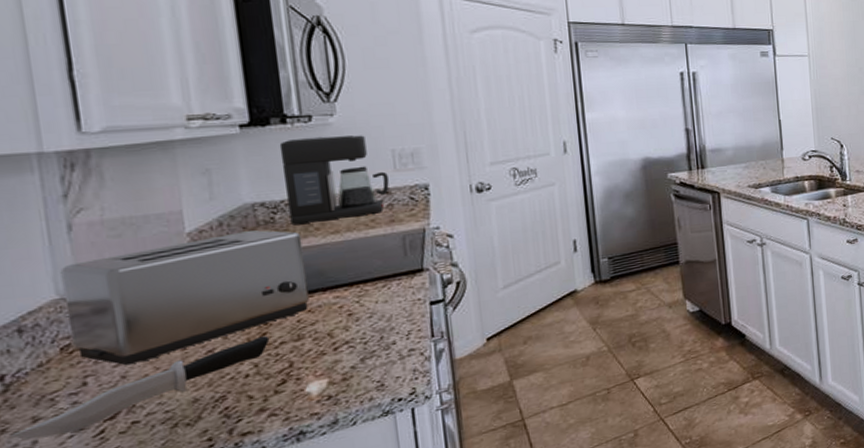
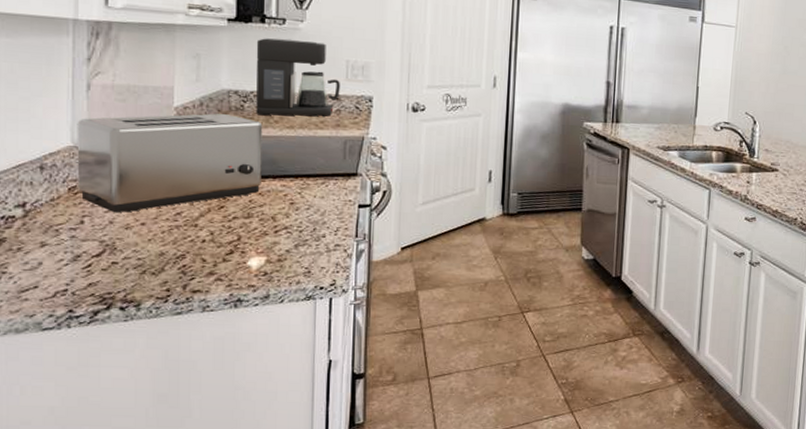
knife: present [8,335,270,440] -> none [22,208,226,262]

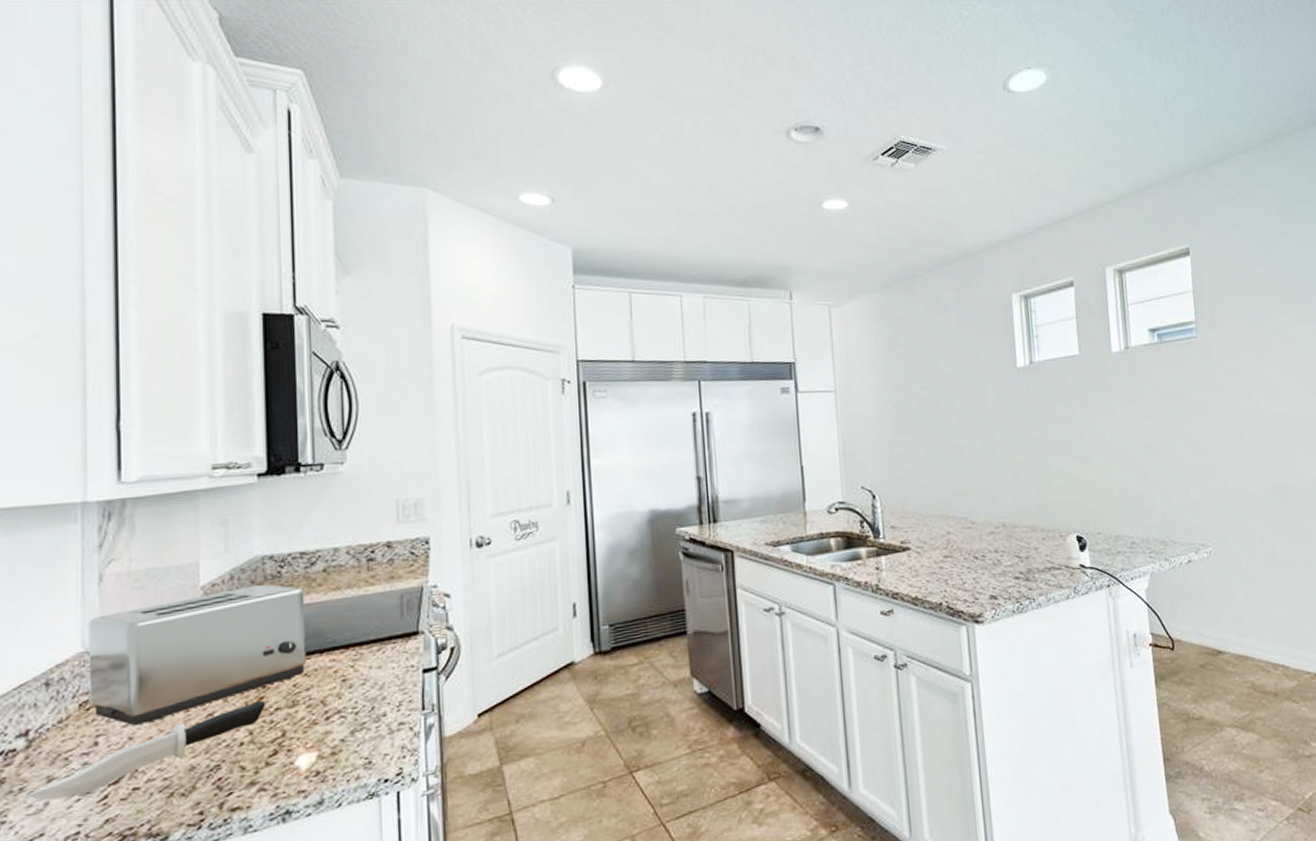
knife: none [22,208,226,262] -> present [25,700,266,801]
coffee maker: present [256,38,340,116] -> none [292,484,391,580]

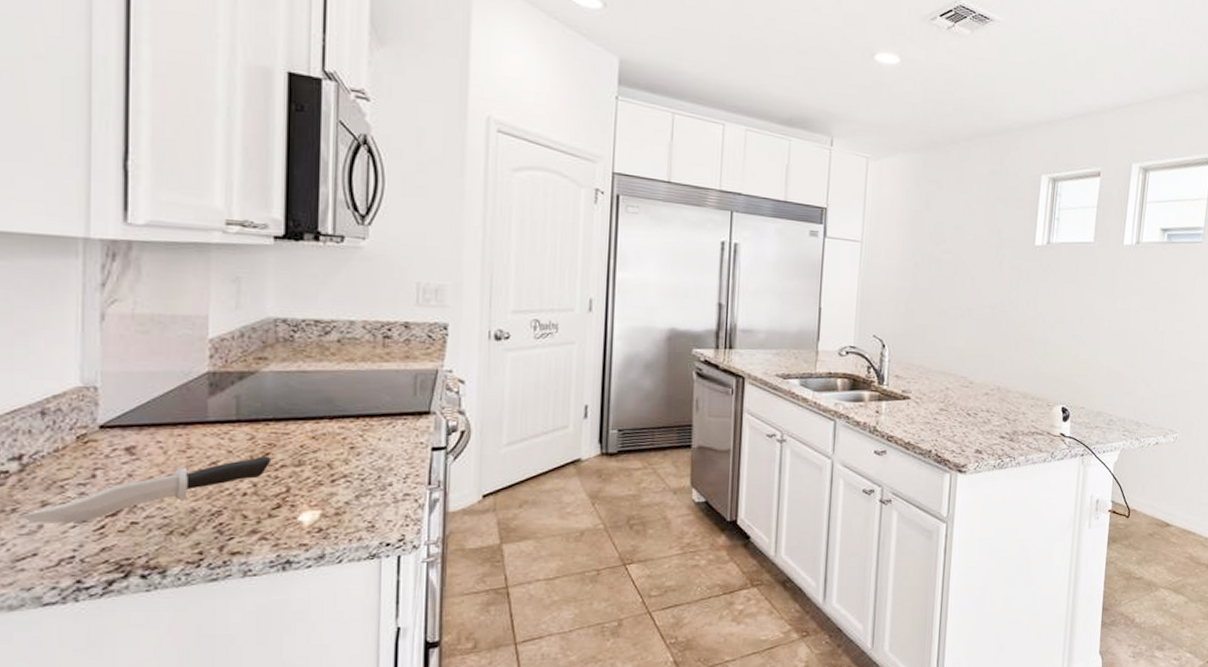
toaster: present [88,585,306,726] -> none [87,346,317,465]

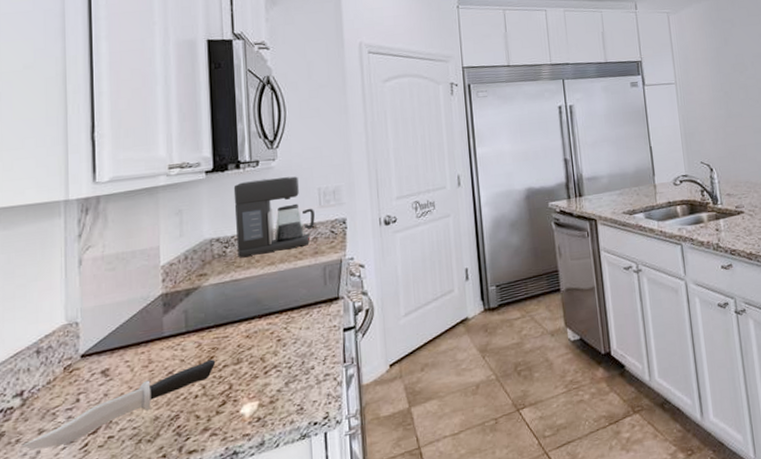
coffee maker: none [308,258,409,348] -> present [233,176,315,258]

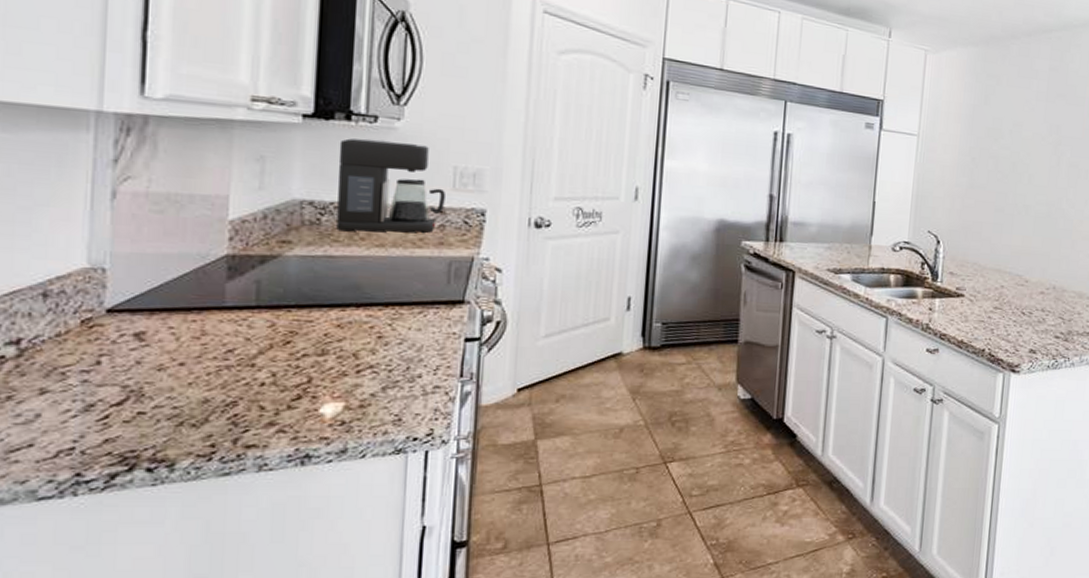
knife: present [20,359,216,450] -> none [13,344,293,413]

